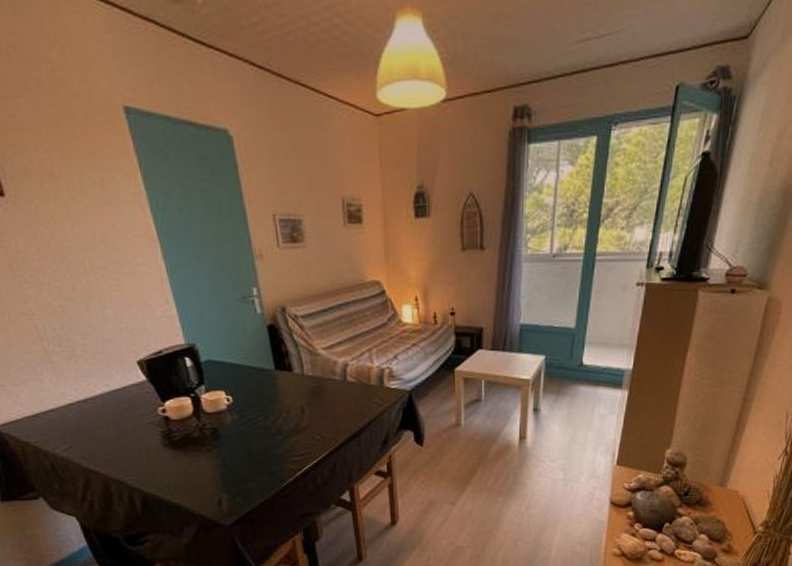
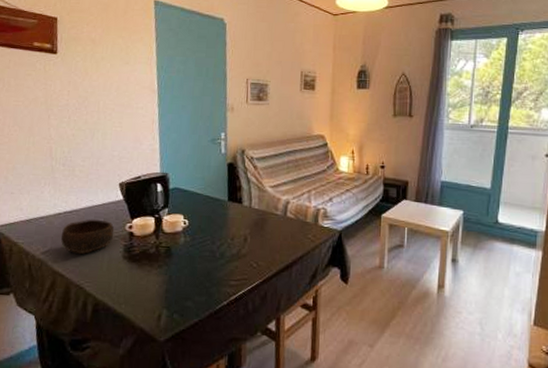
bowl: none [80,406,146,447] -> present [60,219,115,254]

